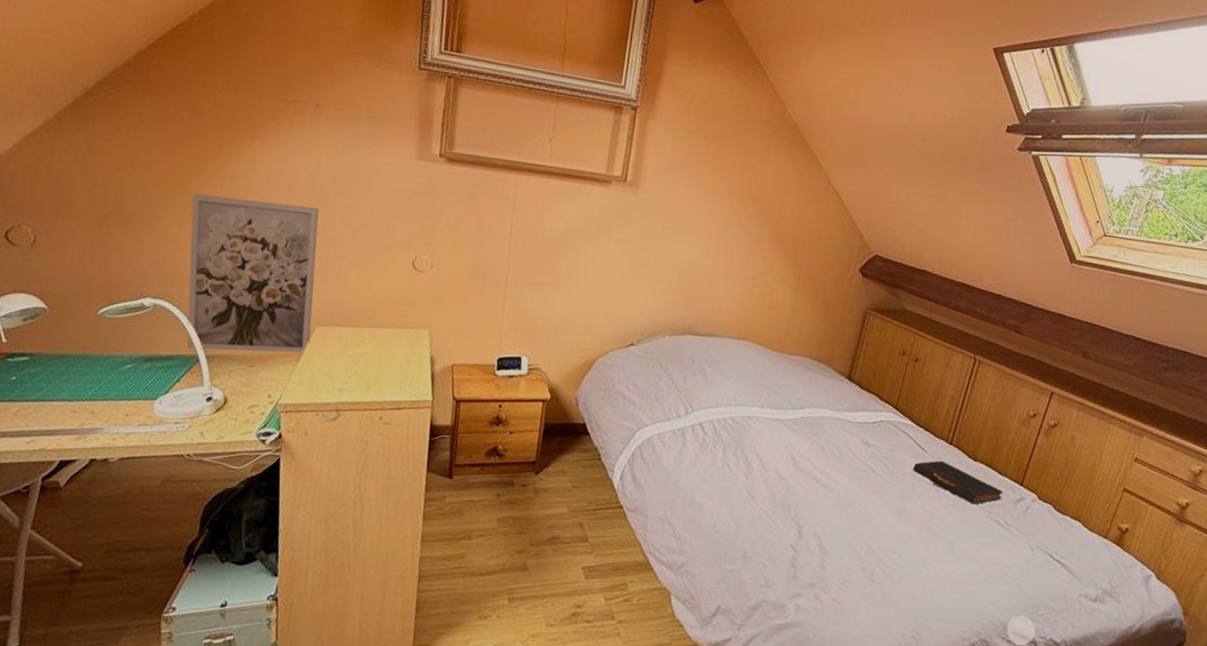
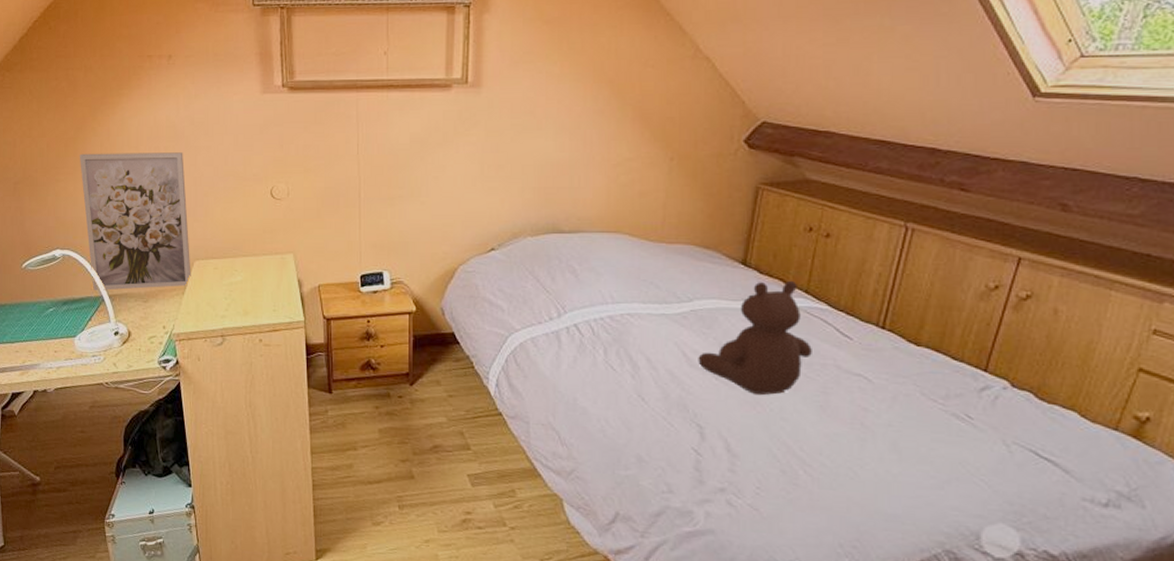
teddy bear: none [803,396,896,498] -> present [698,280,812,395]
book: present [913,460,1003,505] -> none [835,348,960,397]

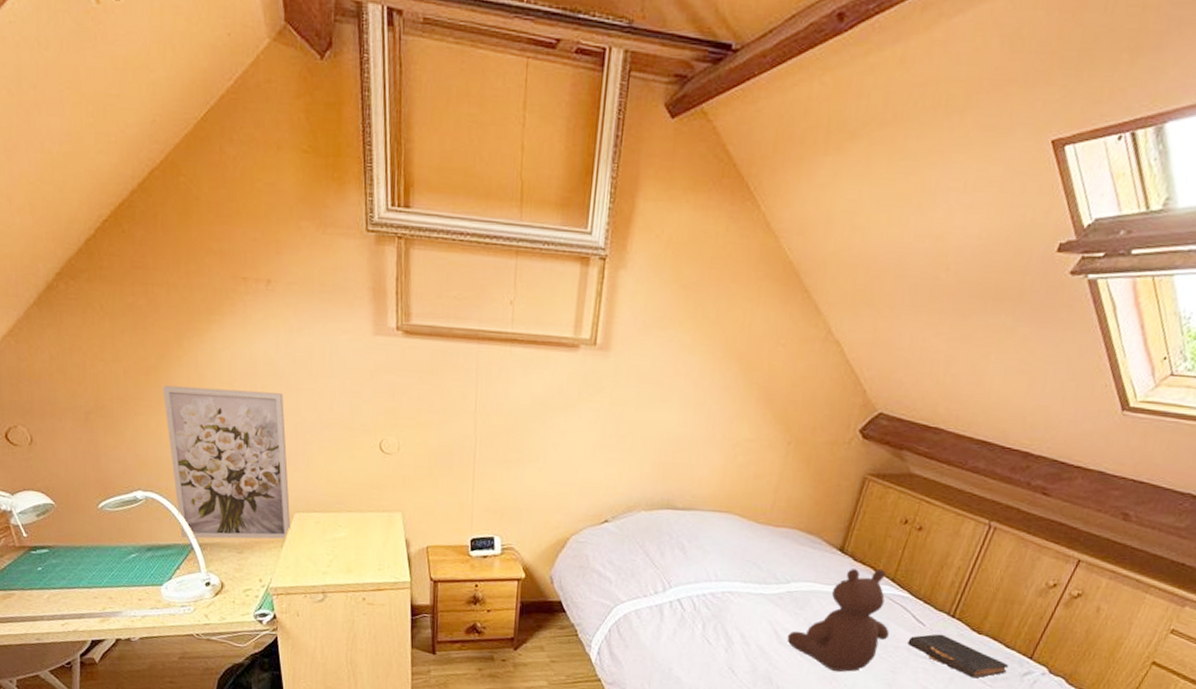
book: none [835,348,960,397] -> present [907,634,1008,679]

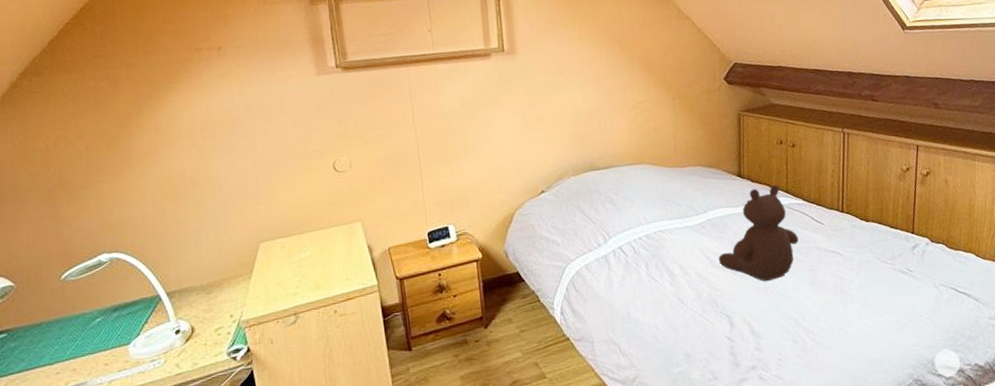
wall art: present [162,385,291,540] -> none [124,138,258,290]
book: present [907,634,1008,679] -> none [815,228,900,261]

